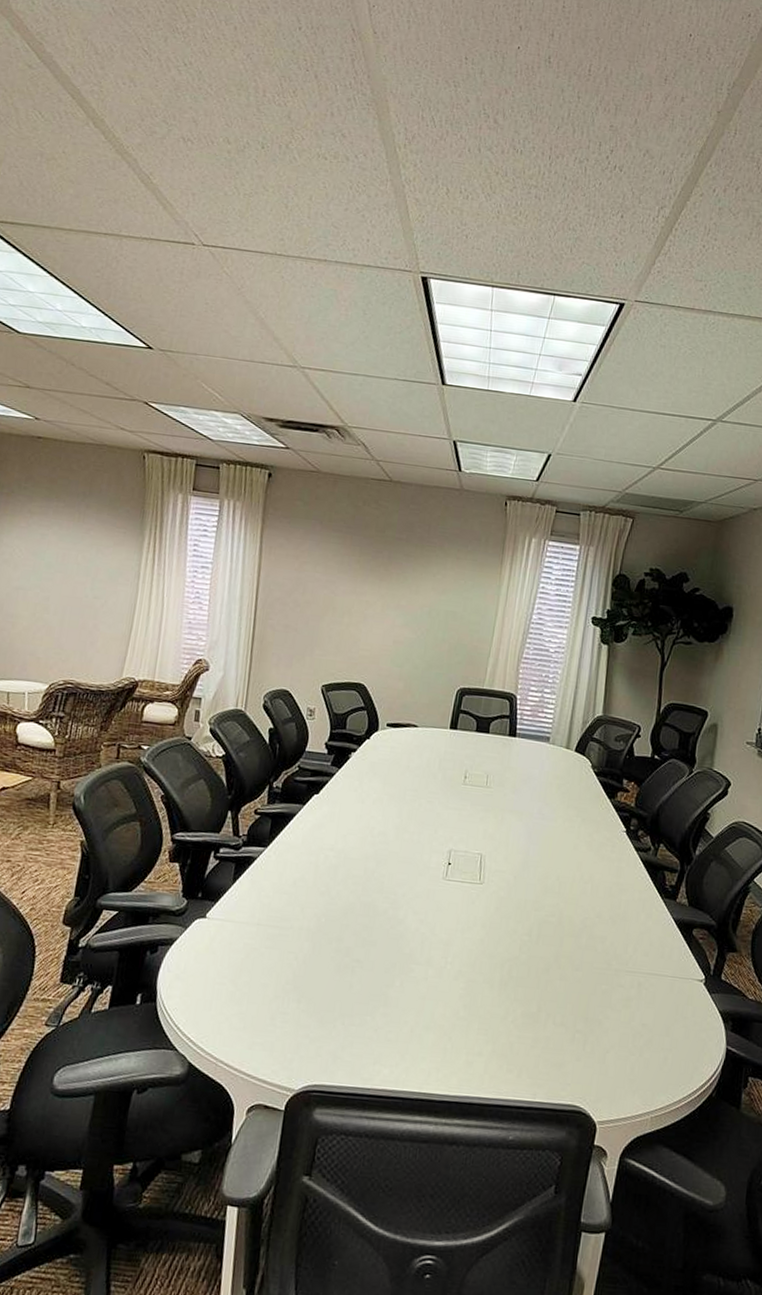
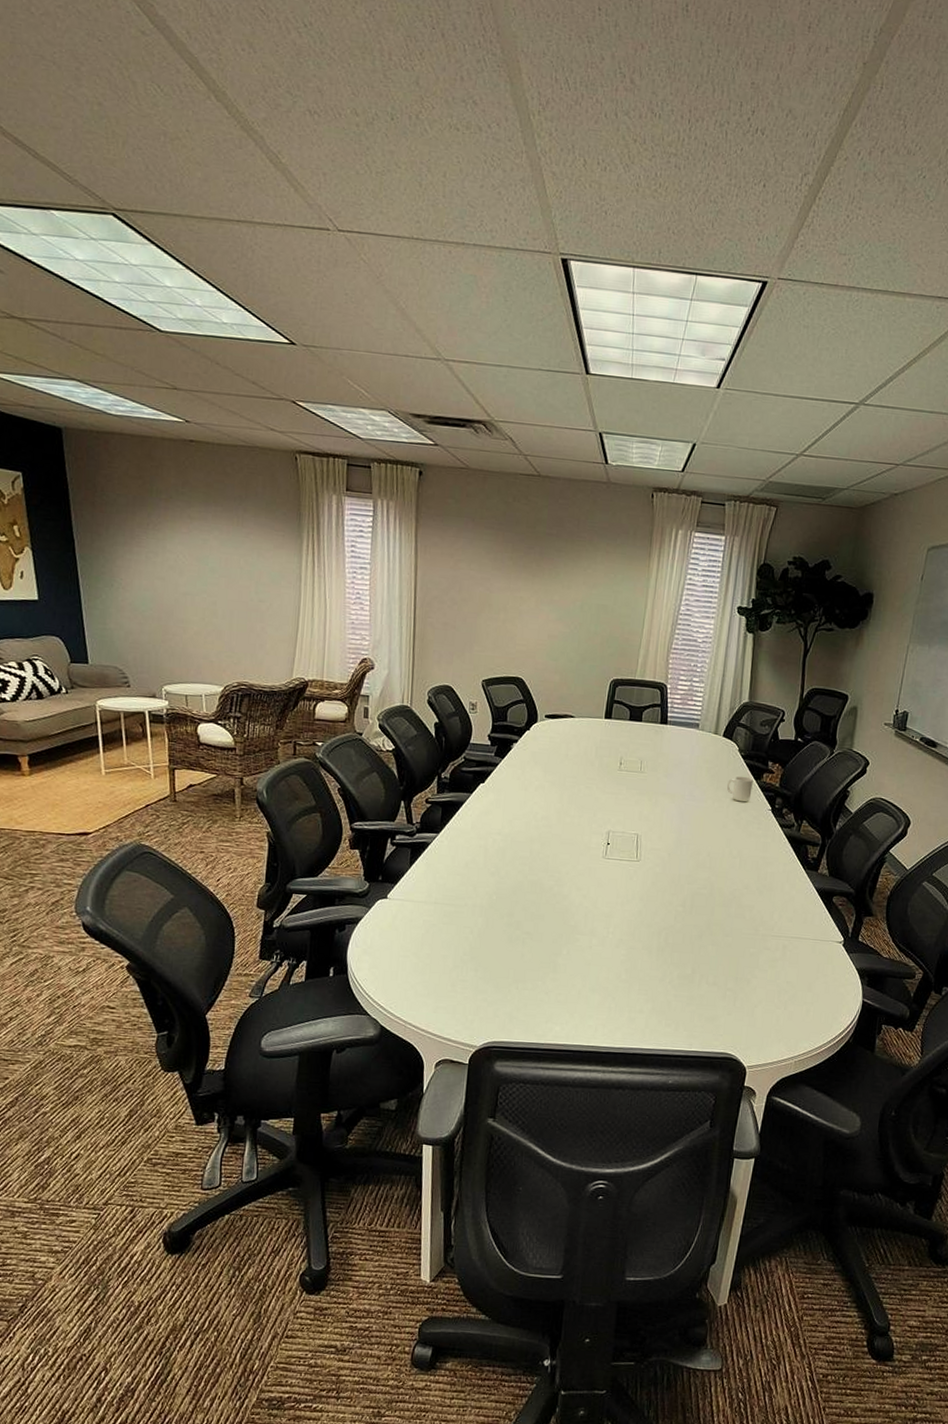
cup: none [579,794,607,823] -> present [727,776,753,803]

